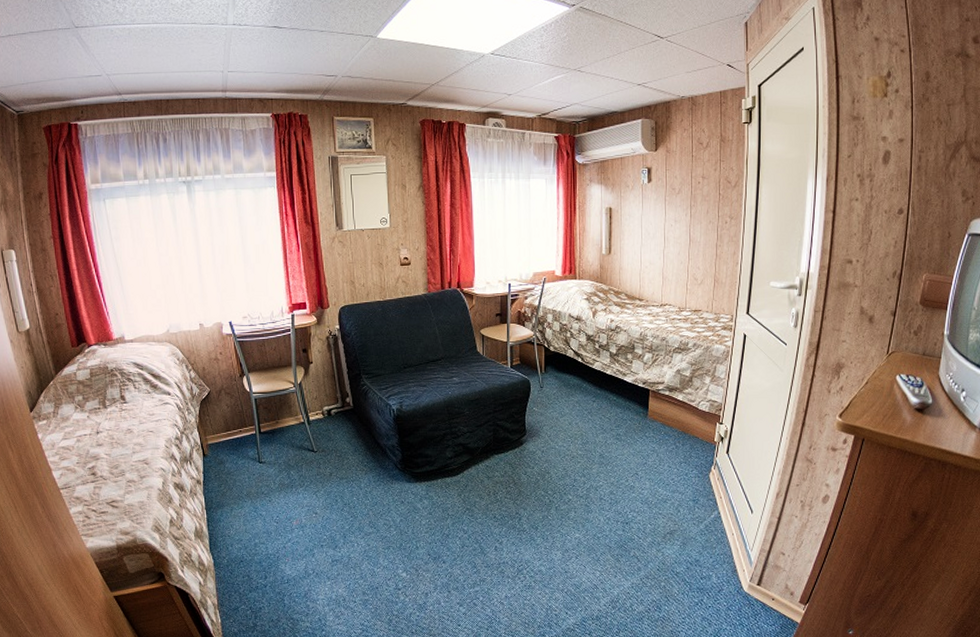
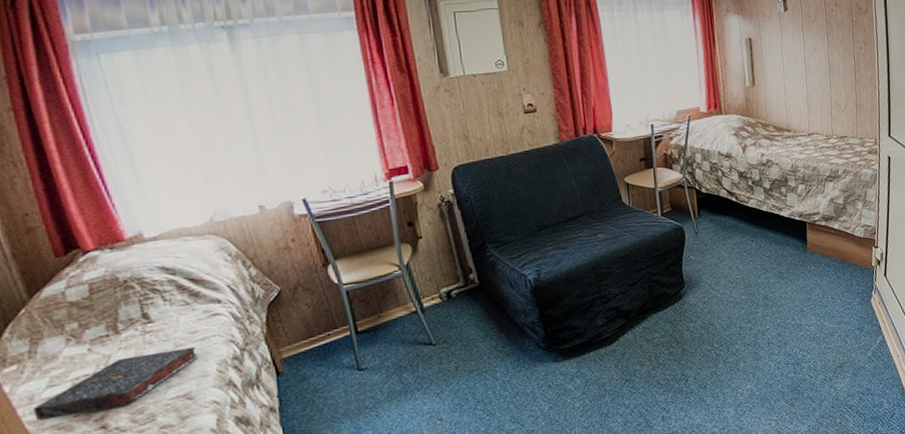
book: none [54,425,154,463] -> present [33,346,198,421]

